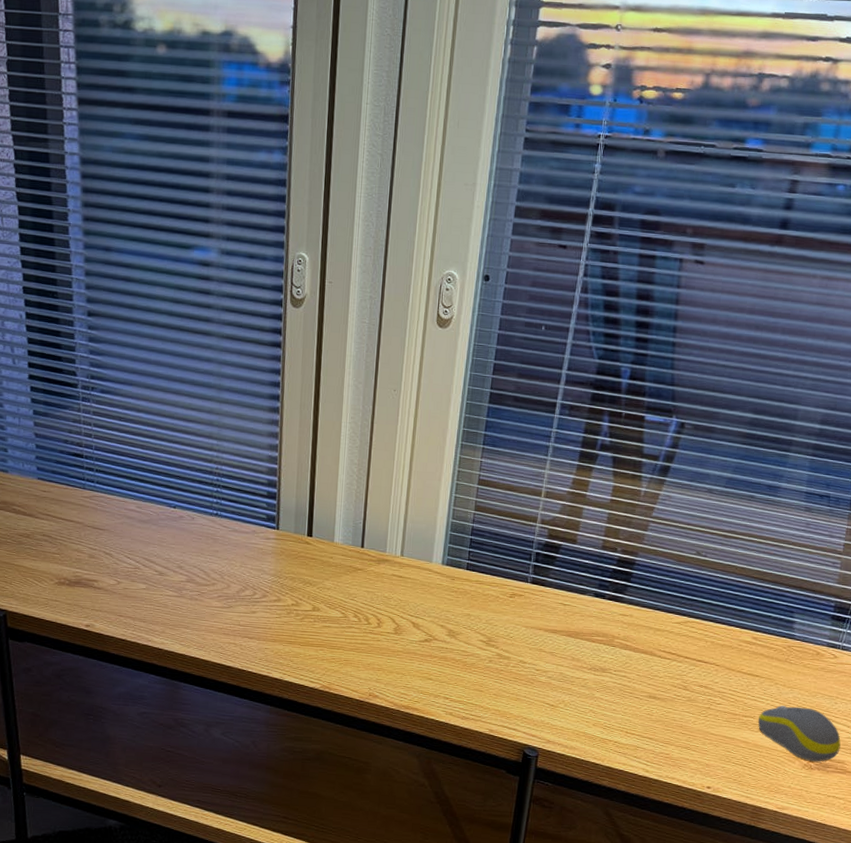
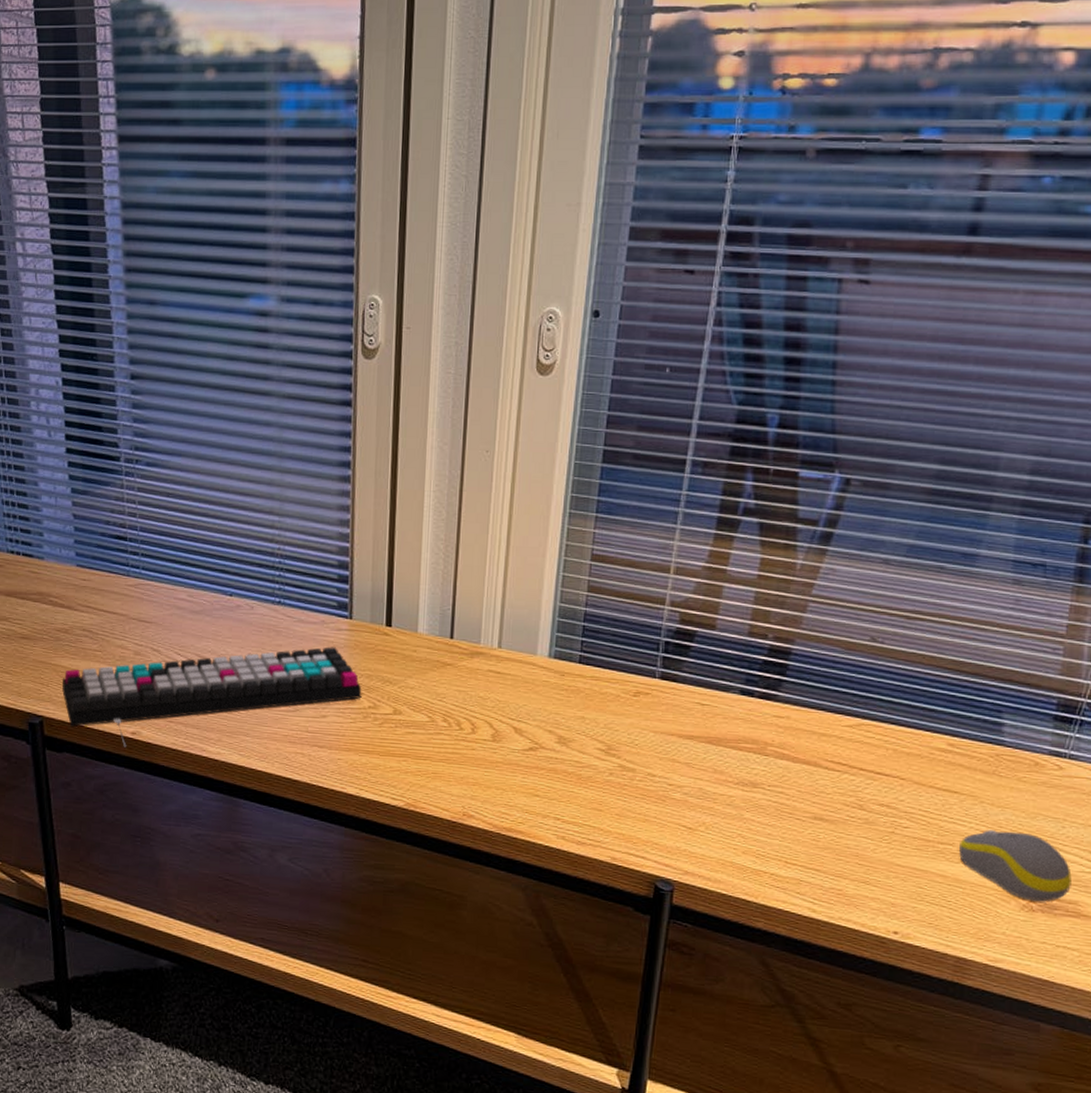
keyboard: none [24,553,286,638] -> present [62,647,362,748]

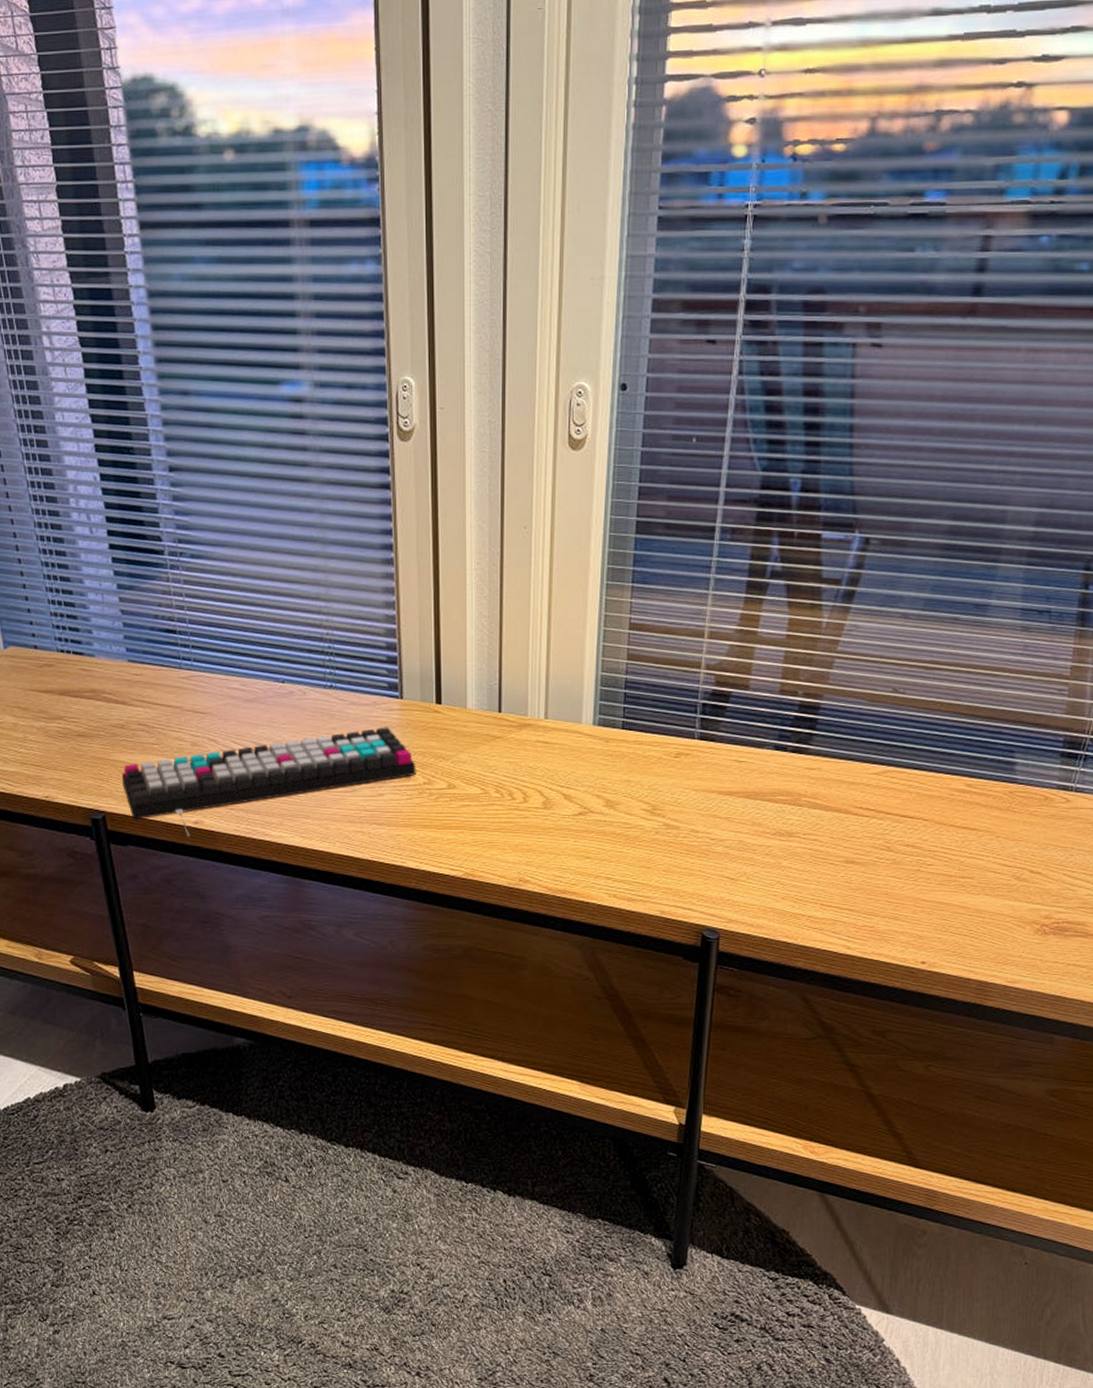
computer mouse: present [959,830,1072,902] -> none [979,862,1080,925]

